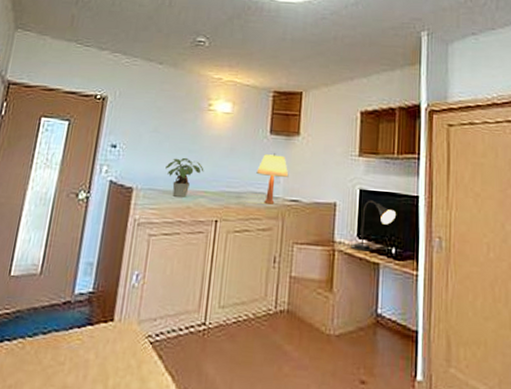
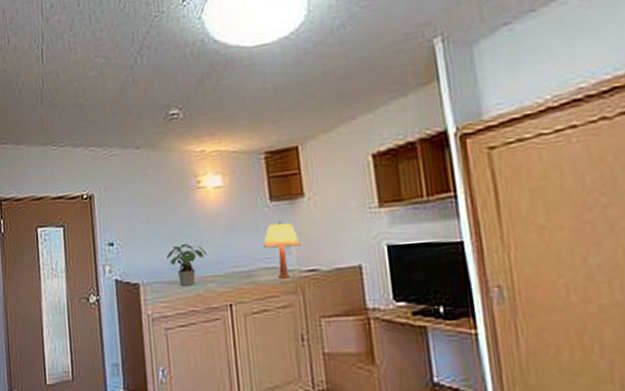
desk lamp: present [351,200,396,252] -> none [388,255,438,316]

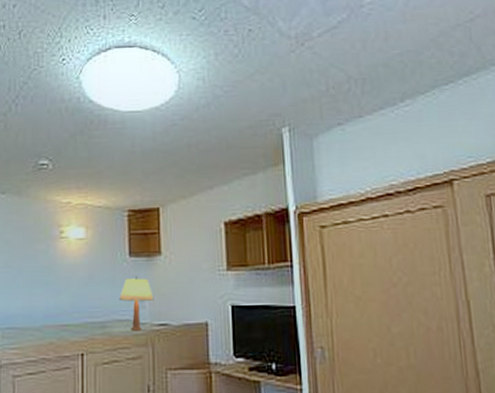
potted plant: present [166,243,207,286] -> none [22,291,63,333]

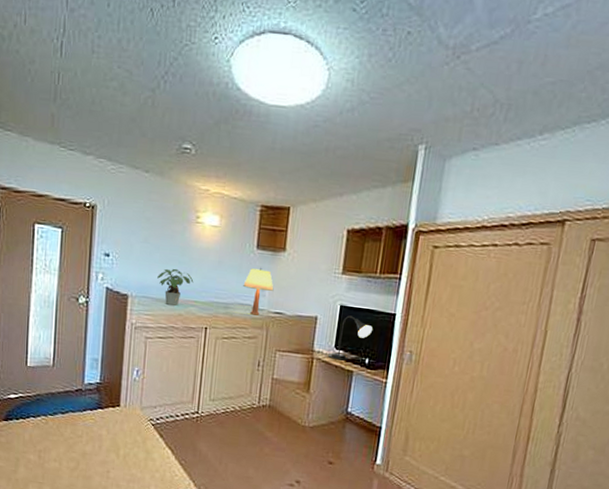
potted plant: none [22,291,63,333] -> present [157,268,194,306]
desk lamp: none [228,315,273,370] -> present [328,315,373,361]

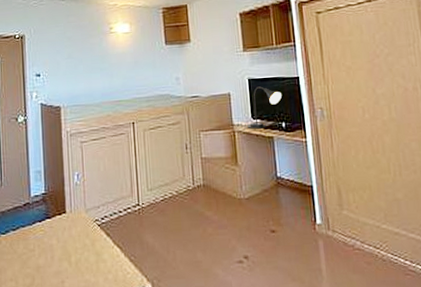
potted plant: present [157,268,194,306] -> none [84,75,116,109]
table lamp: present [243,268,274,316] -> none [159,60,187,103]

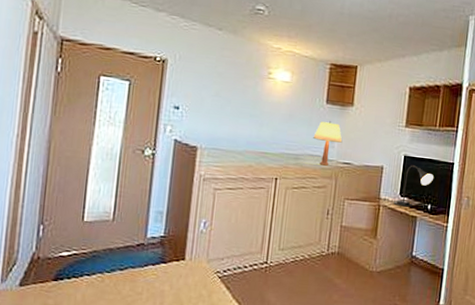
table lamp: none [159,60,187,103] -> present [313,121,343,166]

